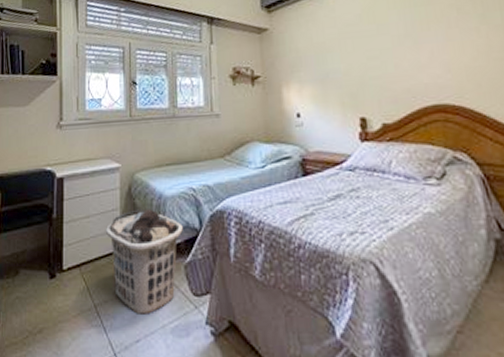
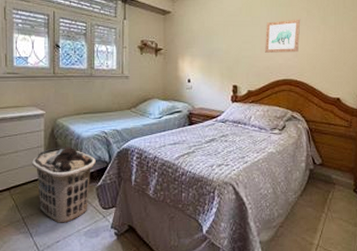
wall art: none [398,20,451,70] -> present [265,19,301,53]

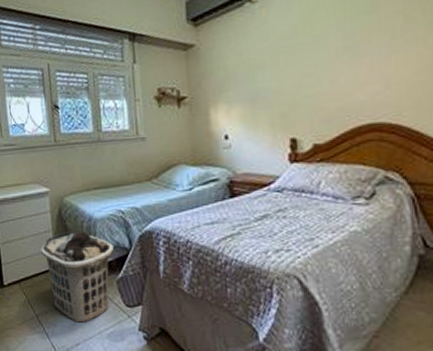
wall art: present [265,19,301,53] -> none [336,29,394,87]

